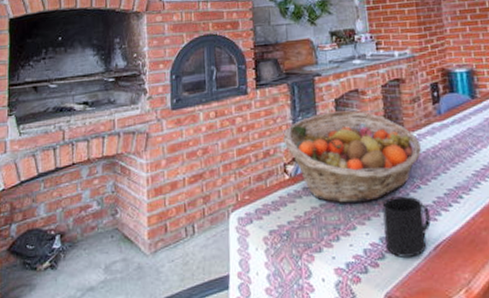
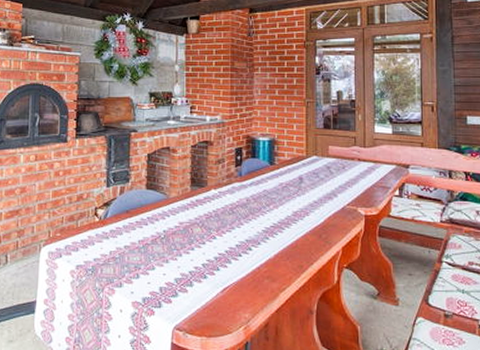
fruit basket: present [283,109,422,203] -> none [97,164,221,246]
mug: present [382,196,431,258] -> none [180,244,221,297]

